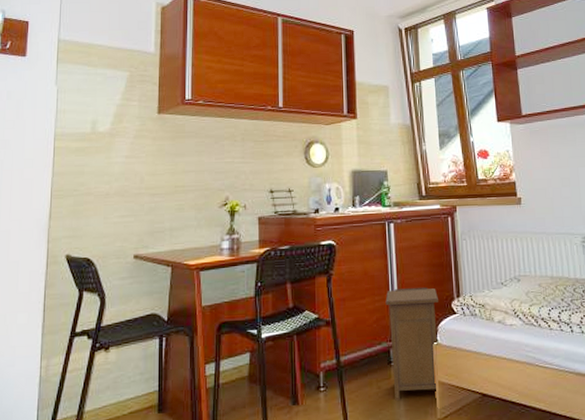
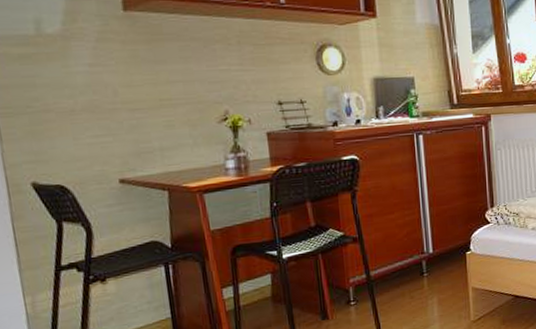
nightstand: present [385,288,439,401] -> none [416,199,473,308]

